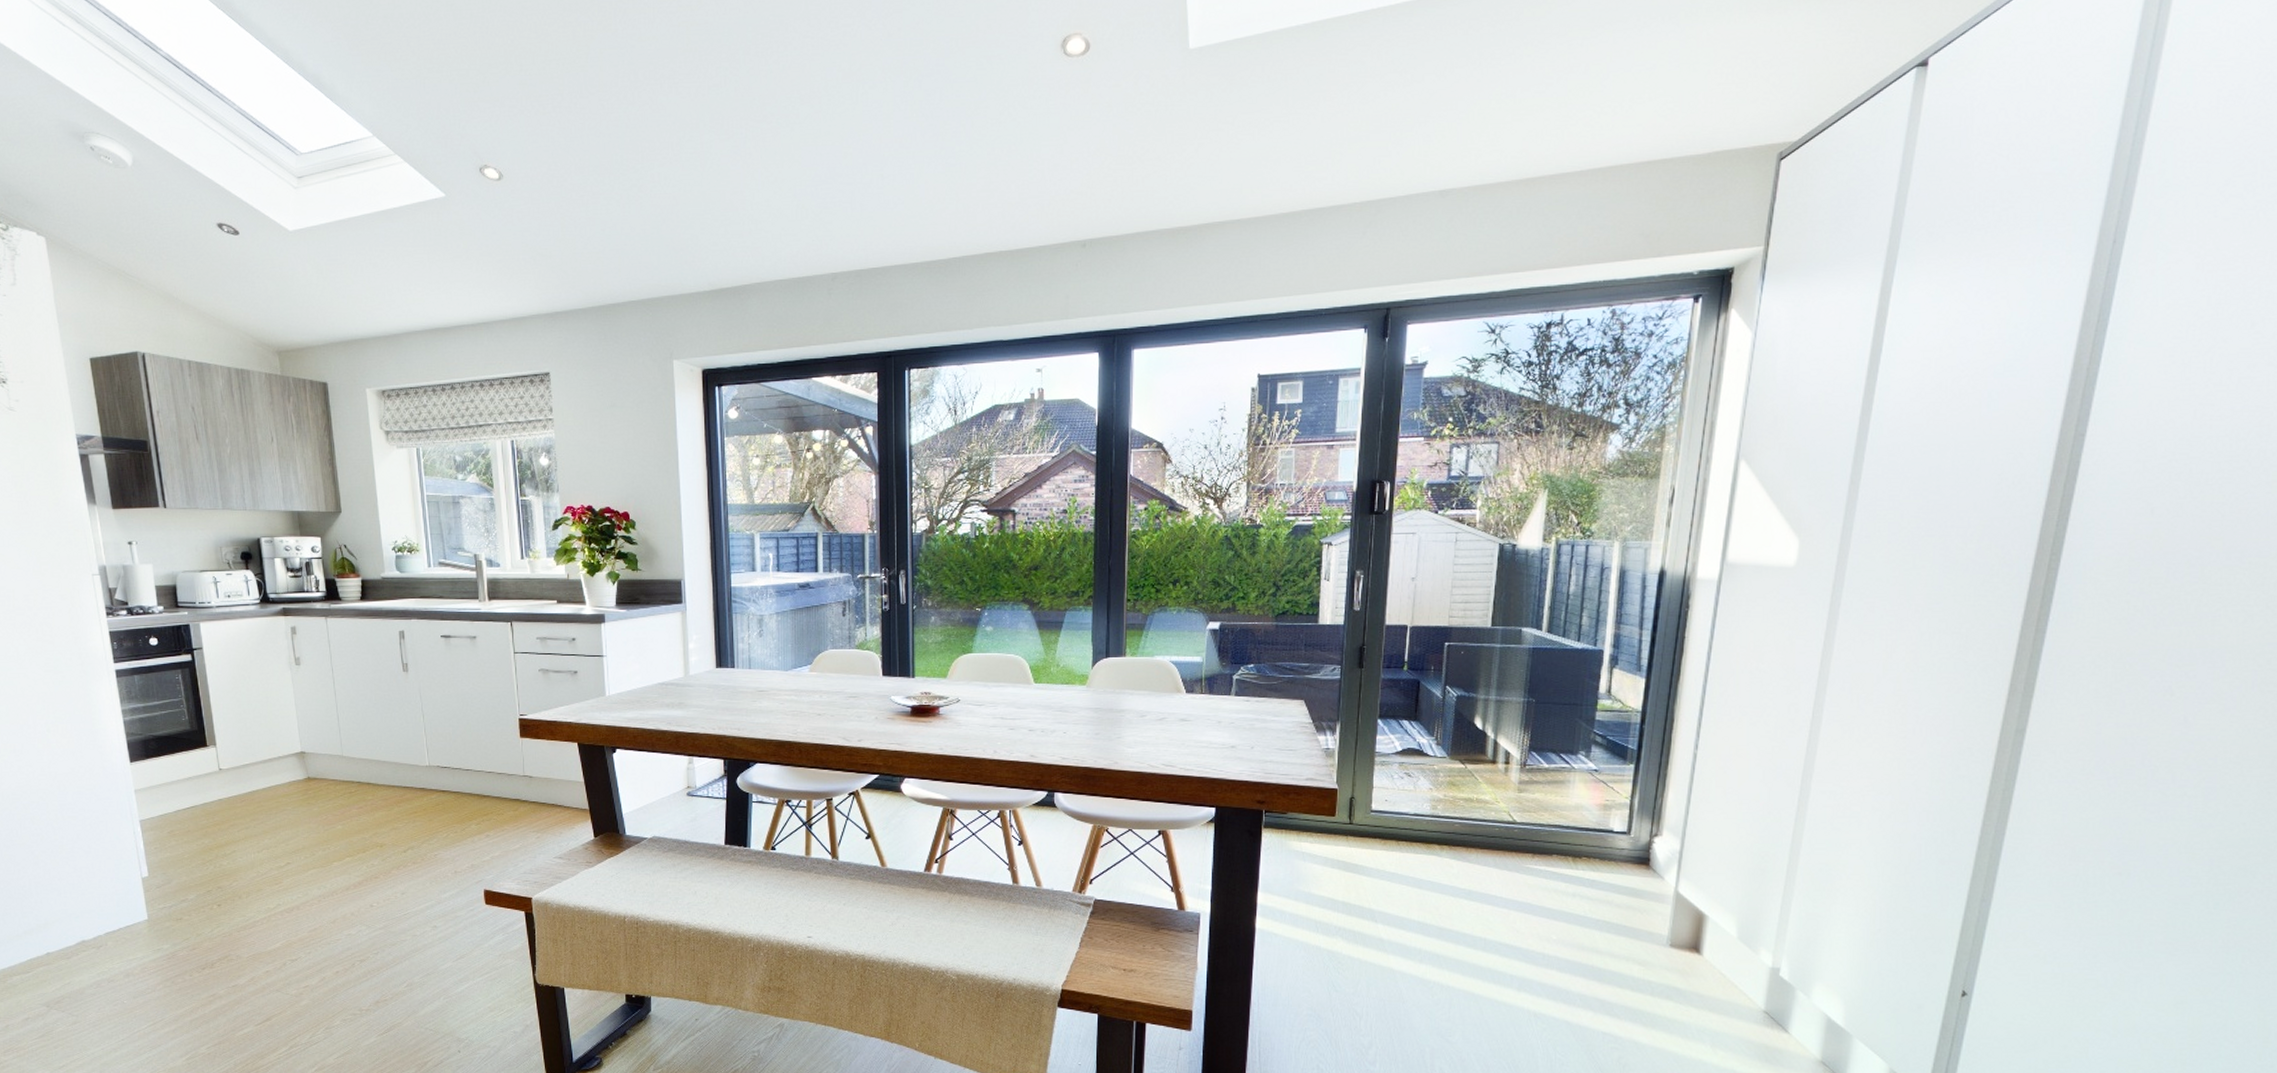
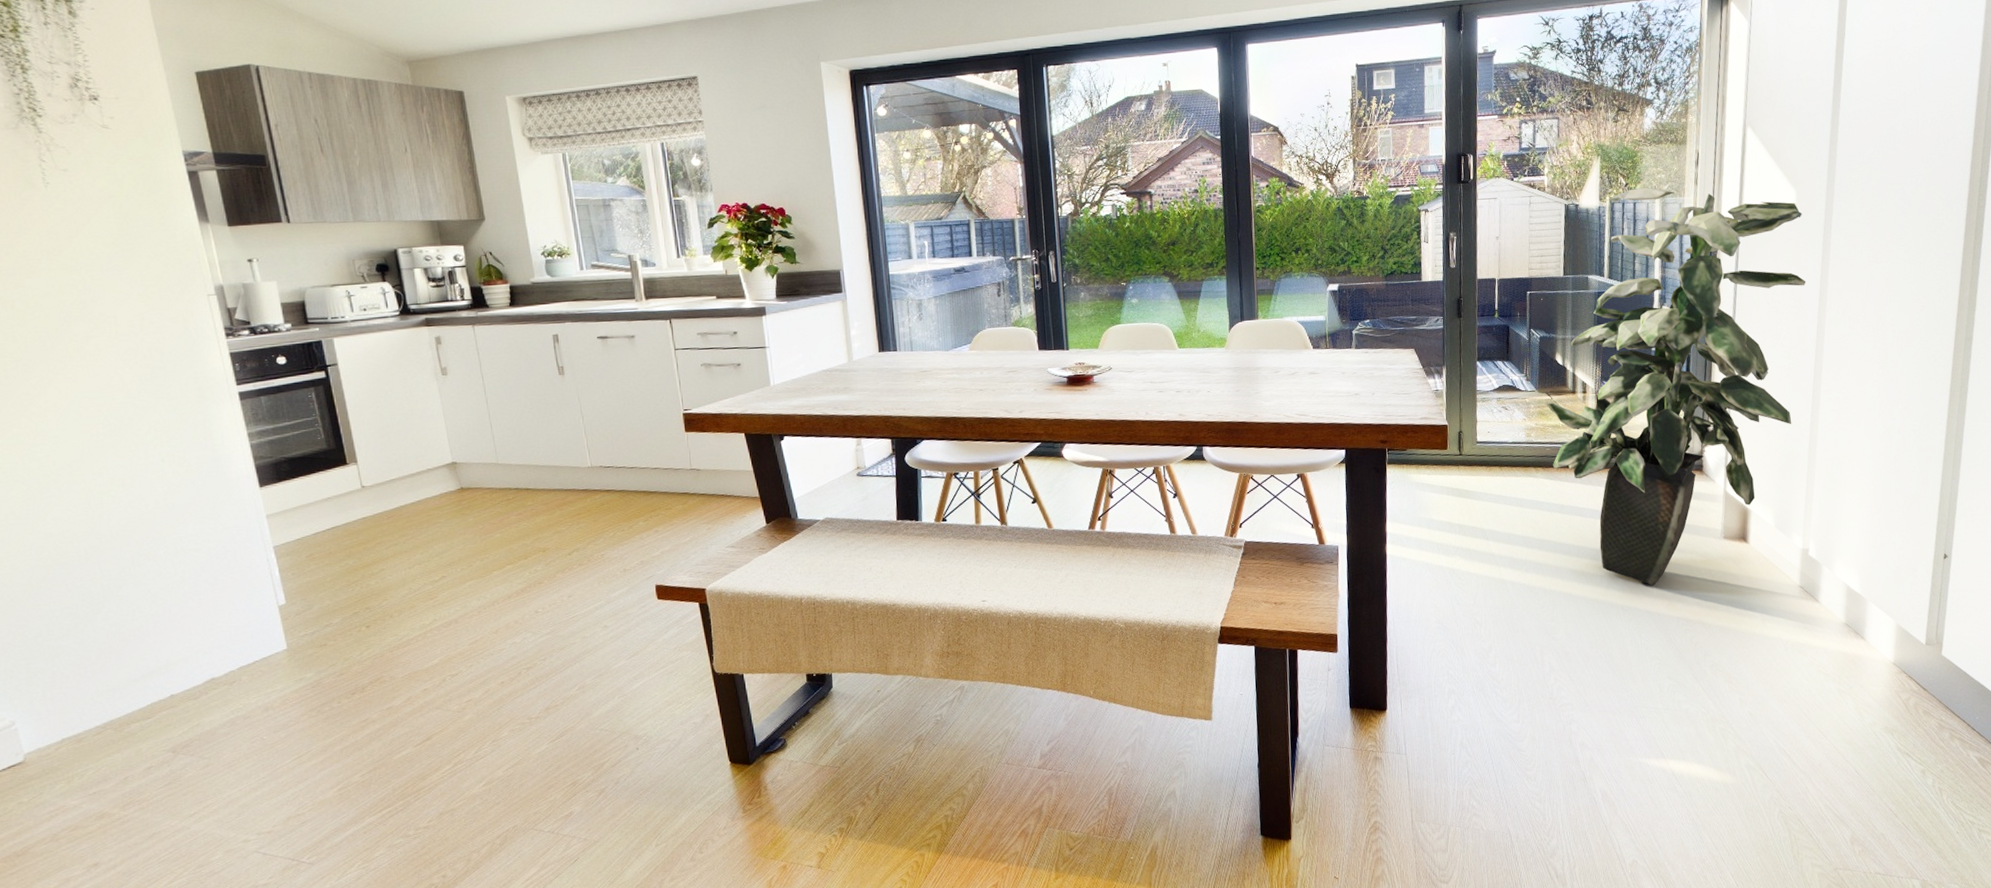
indoor plant: none [1458,528,1805,993] -> present [1546,188,1806,586]

